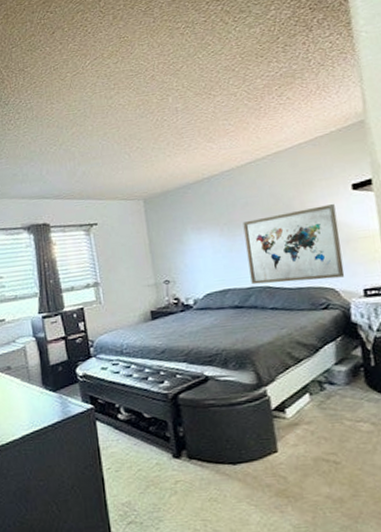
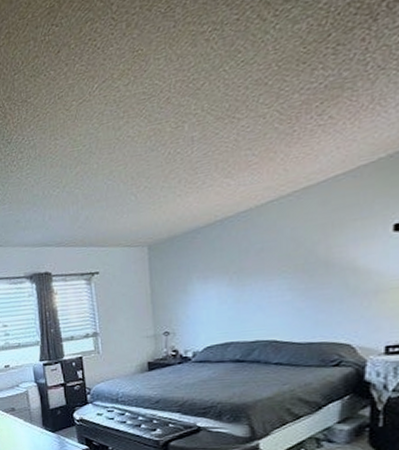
wall art: present [243,204,345,285] -> none [255,249,368,338]

